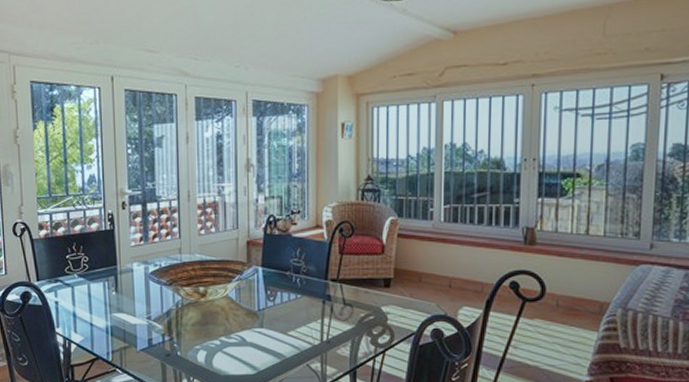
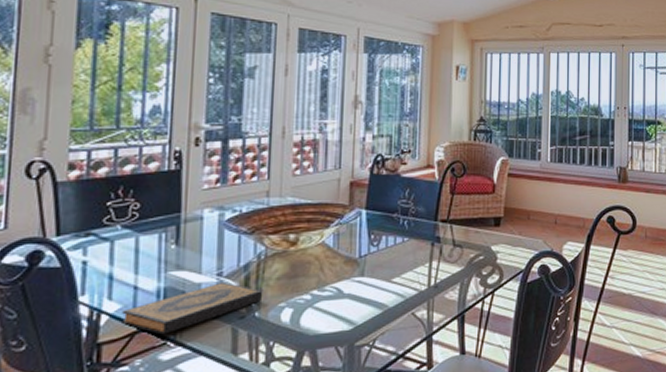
hardback book: none [85,325,183,363] -> present [122,283,263,335]

